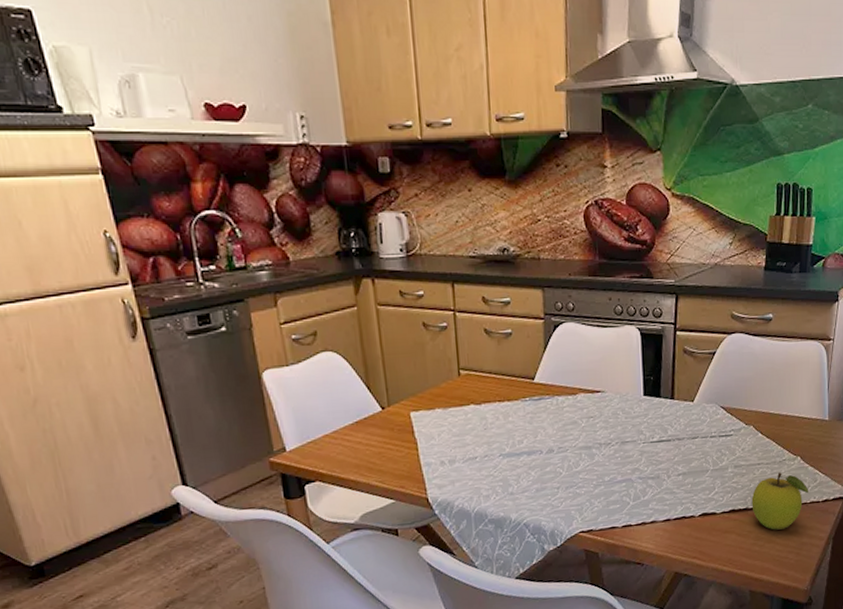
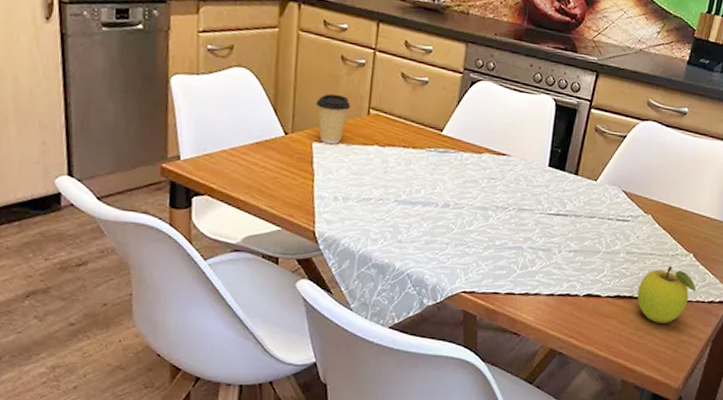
coffee cup: none [407,361,441,412] -> present [316,94,351,145]

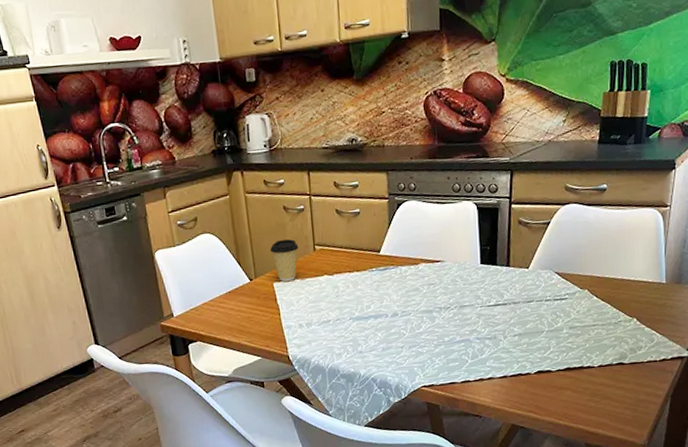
fruit: present [637,266,697,324] -> none [587,333,646,387]

